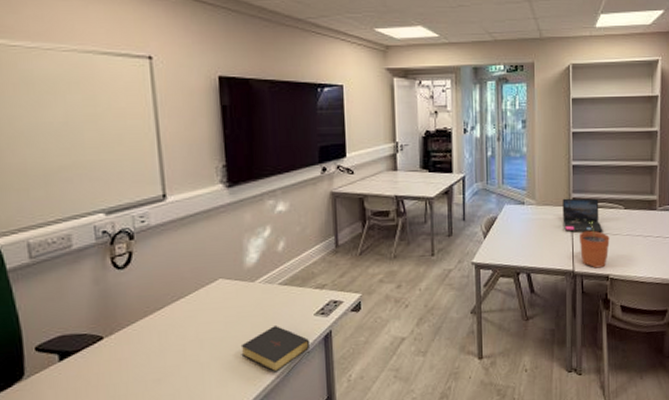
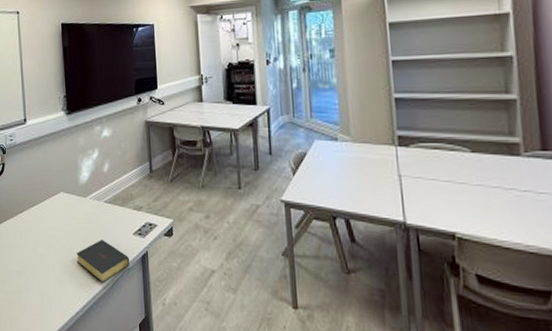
laptop: present [562,198,603,233] -> none [384,136,443,179]
plant pot: present [579,221,610,269] -> none [409,164,453,223]

